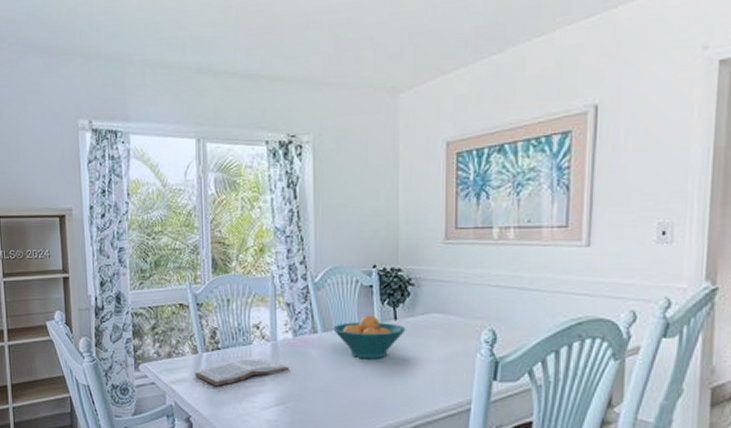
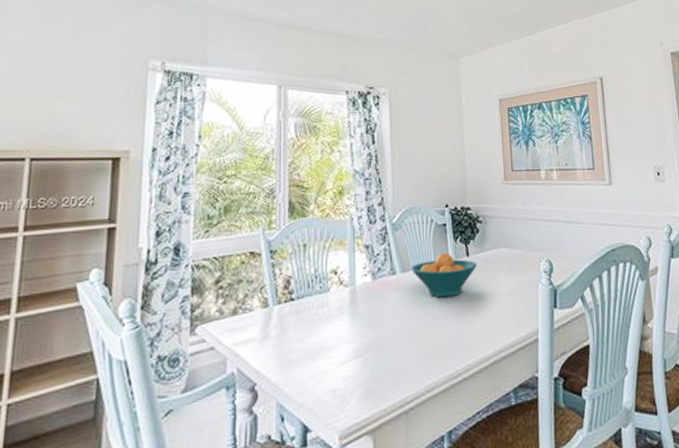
book: present [195,358,290,387] -> none [264,307,369,344]

